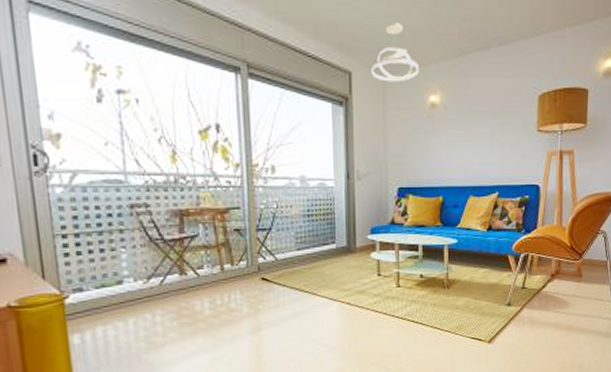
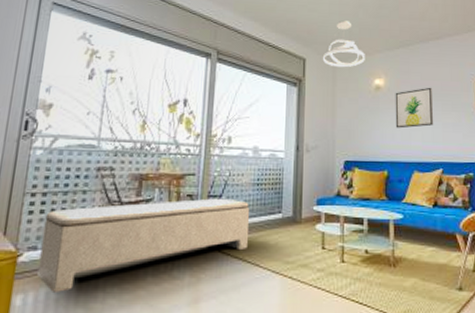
bench: none [84,231,303,331] -> present [37,198,249,294]
wall art: none [451,103,493,151] -> present [395,87,434,129]

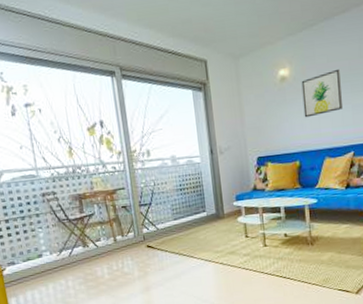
bench: present [37,198,249,294] -> none [13,205,181,295]
pendant light: present [322,20,365,68] -> none [223,9,267,64]

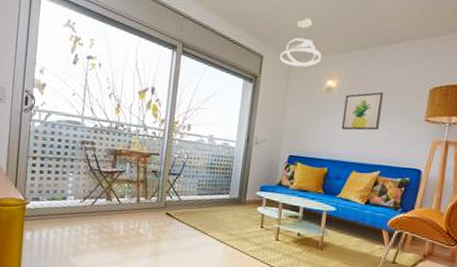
pendant light: none [223,9,267,64] -> present [279,18,322,67]

